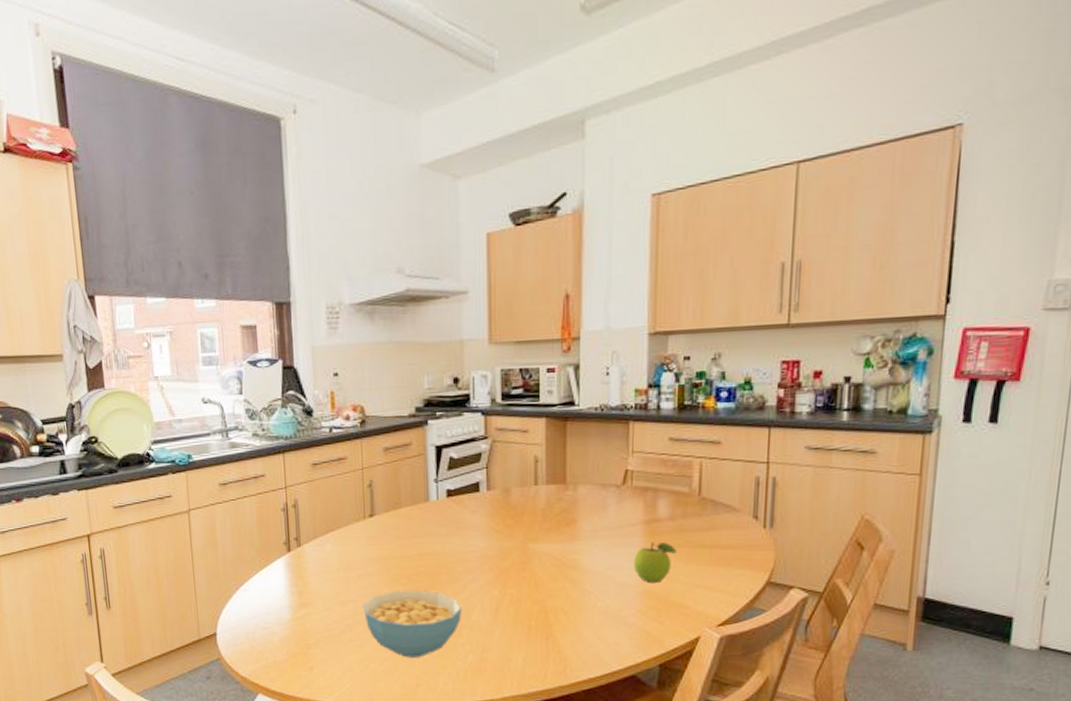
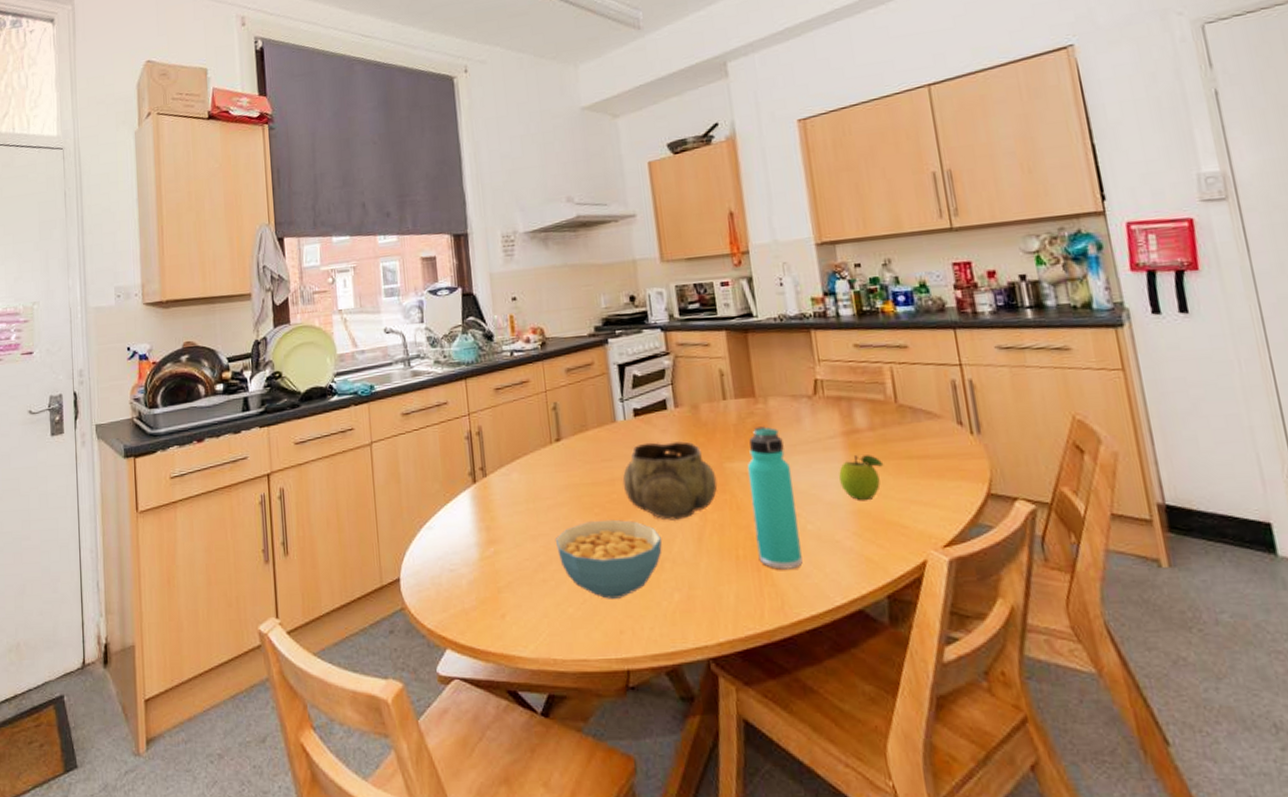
decorative bowl: none [430,521,519,593] -> present [622,440,718,521]
thermos bottle: none [549,512,591,639] -> present [747,426,803,570]

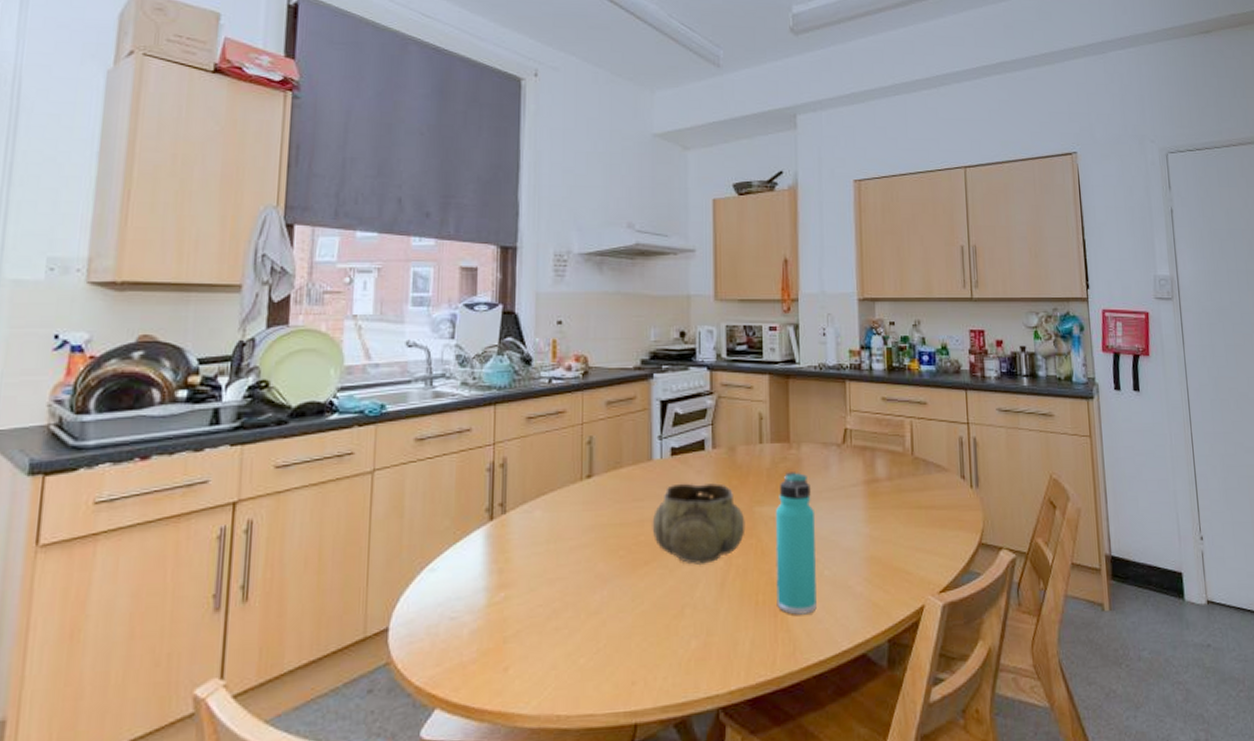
cereal bowl: present [555,519,663,599] -> none [573,562,686,648]
fruit: present [839,454,884,501] -> none [857,502,897,548]

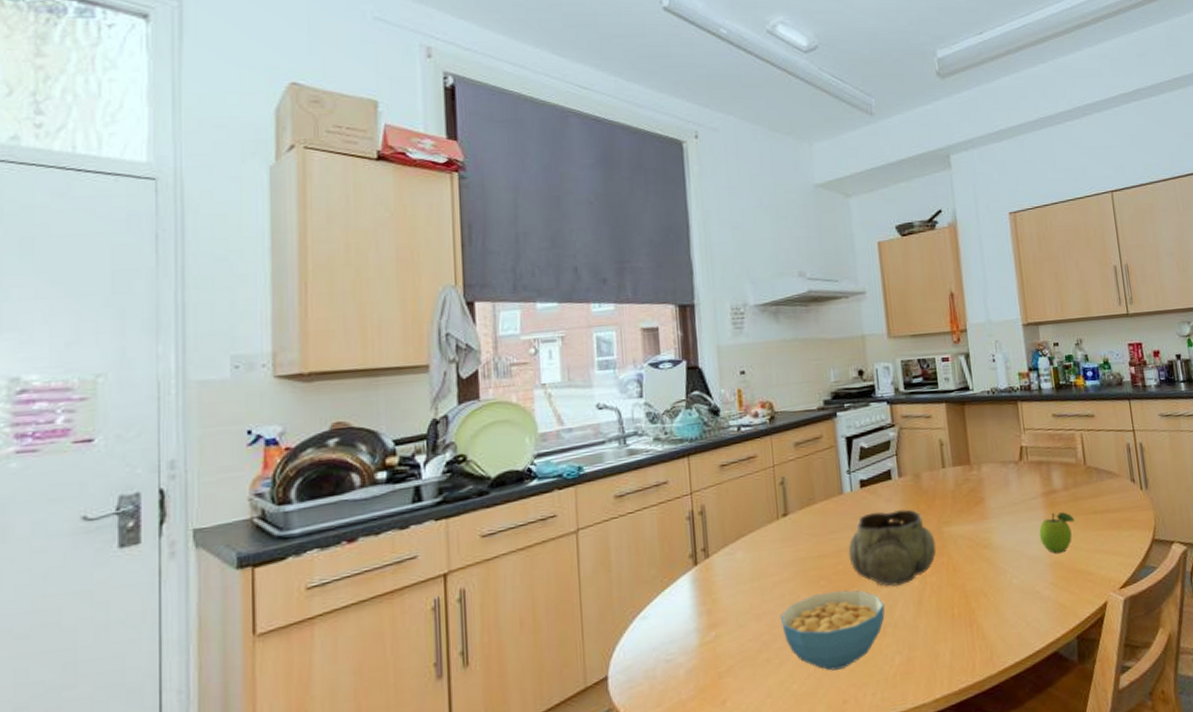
cereal bowl: none [573,562,686,648] -> present [780,590,885,671]
thermos bottle: present [775,472,817,615] -> none [962,491,1009,623]
fruit: none [857,502,897,548] -> present [1039,512,1075,554]

